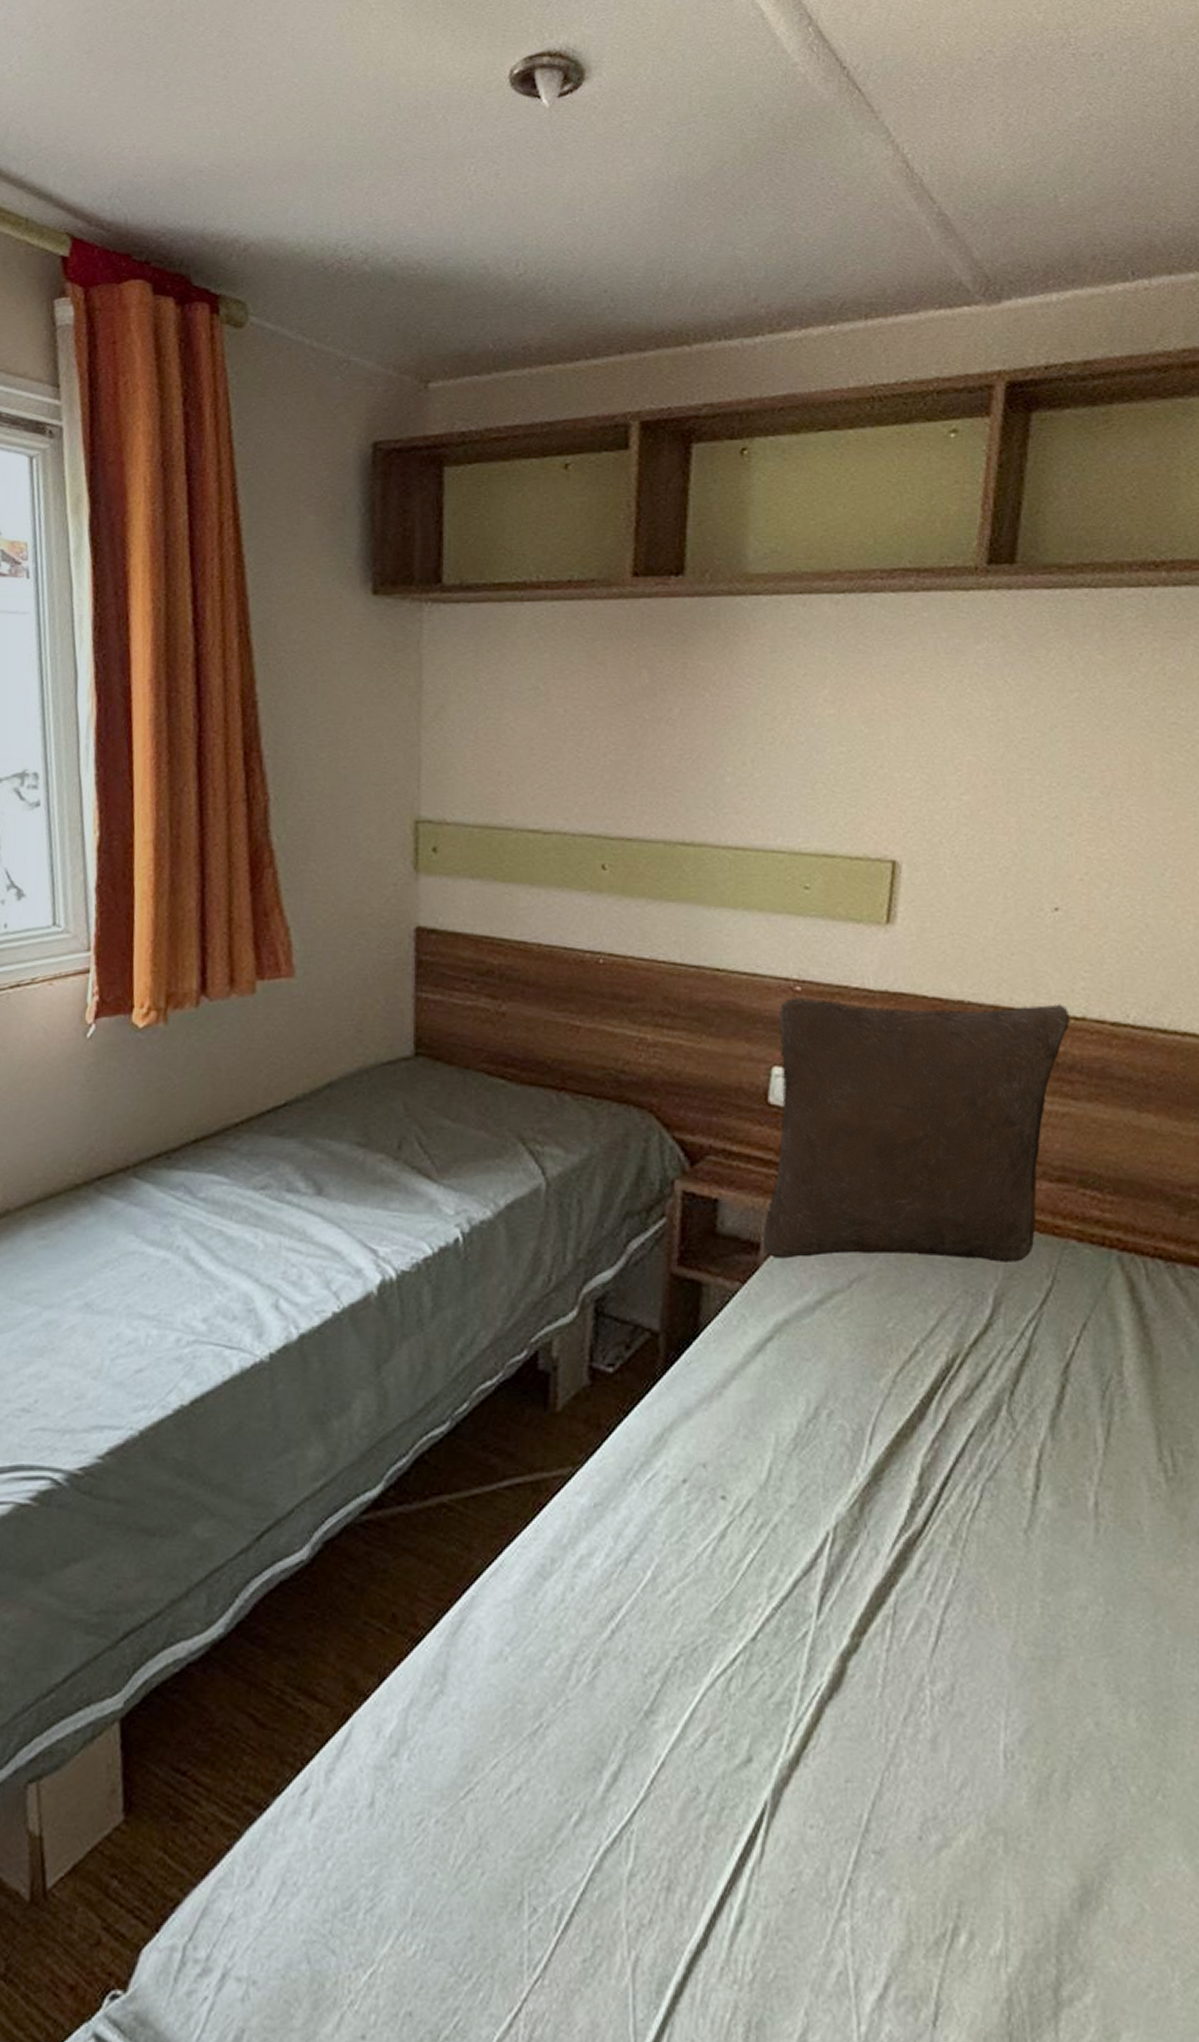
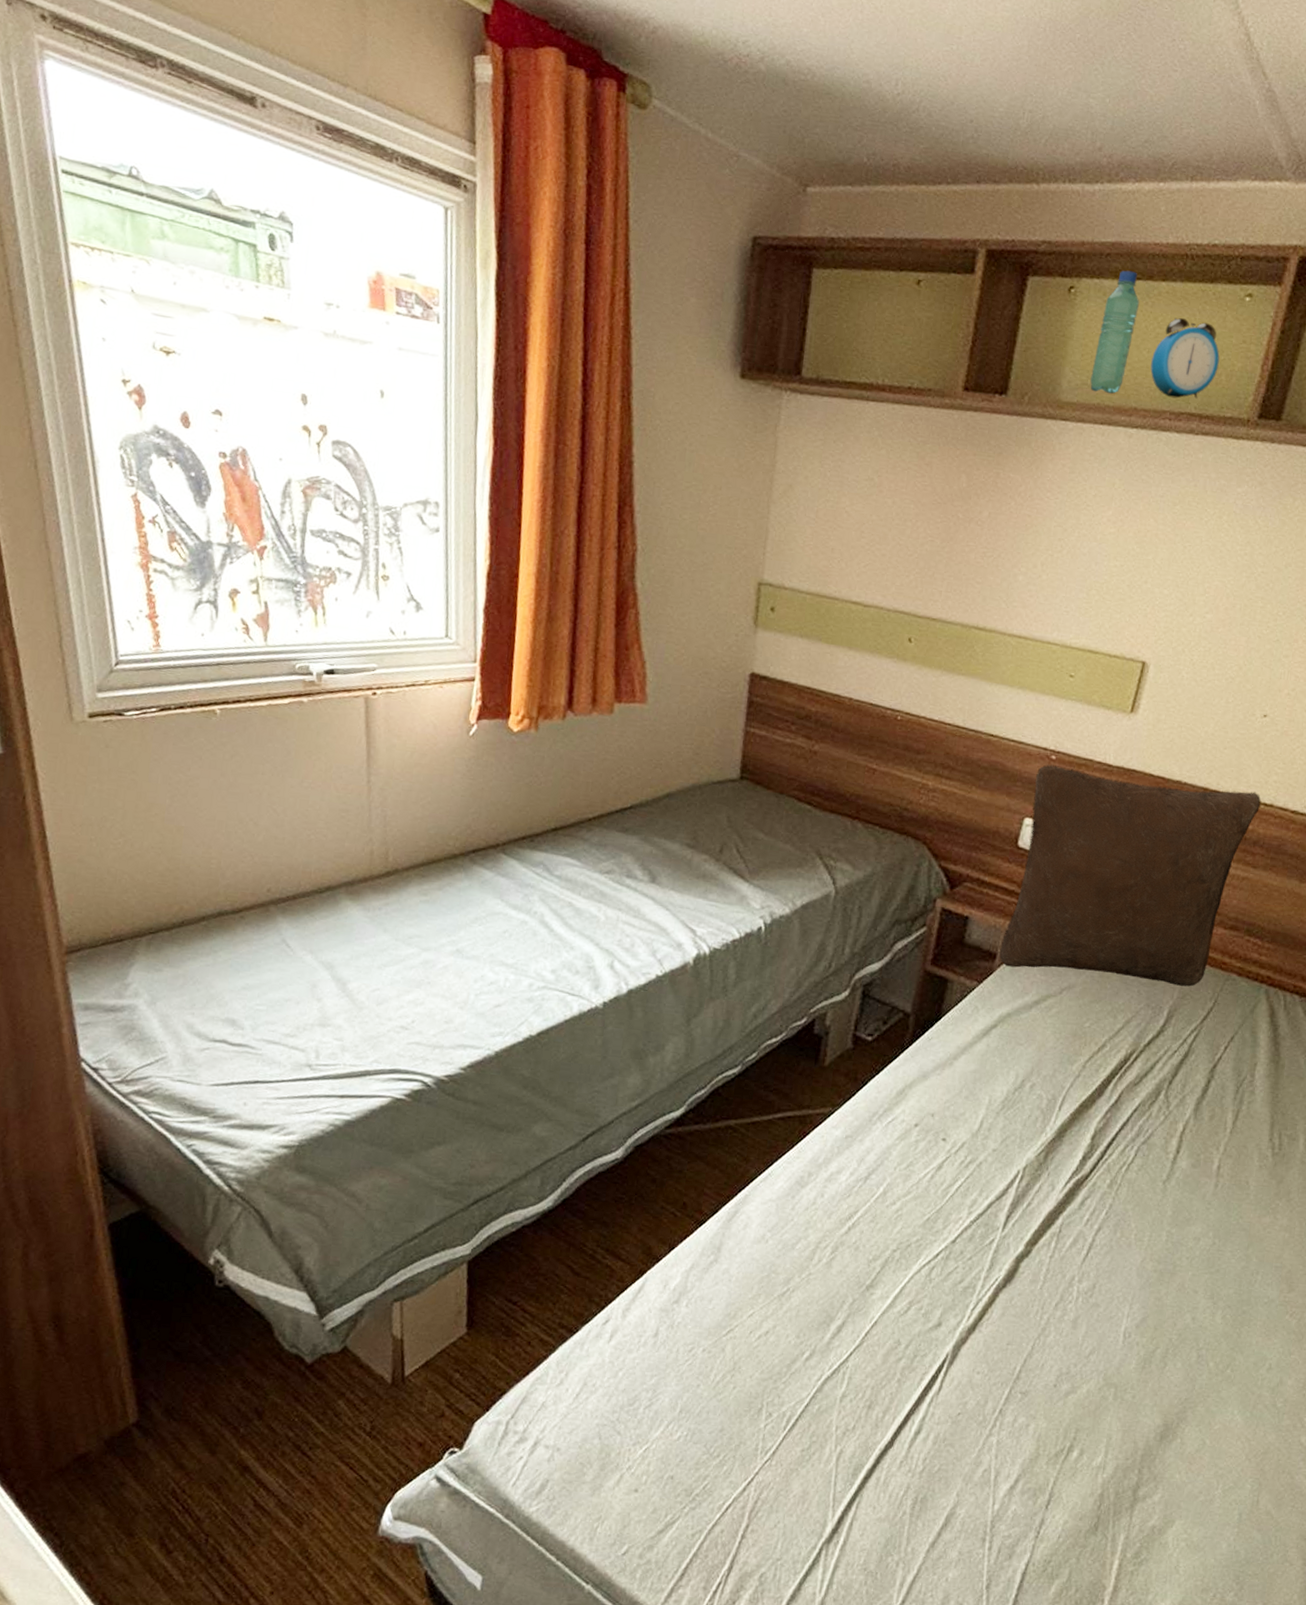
water bottle: none [780,423,826,559] -> present [1090,270,1140,395]
alarm clock: none [849,465,931,554] -> present [1150,317,1220,399]

